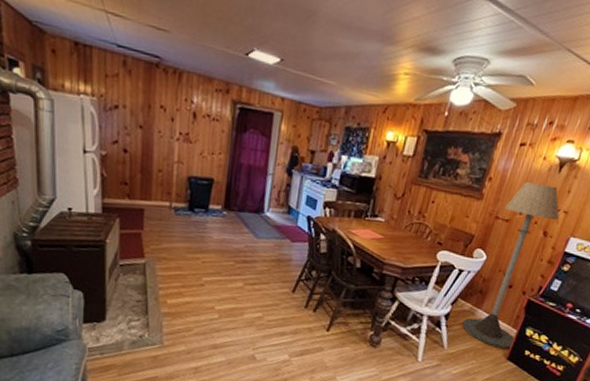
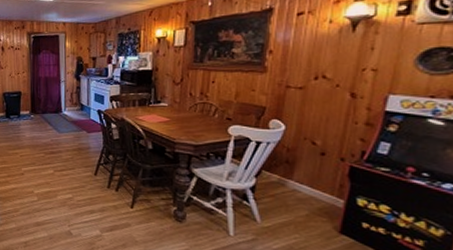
floor lamp: present [462,182,560,349] -> none [273,46,368,221]

